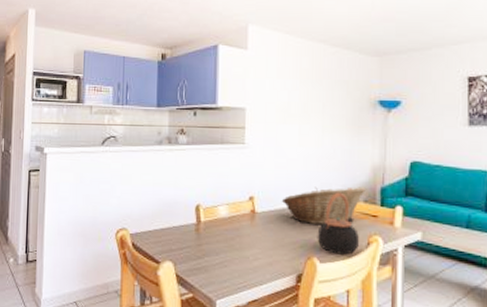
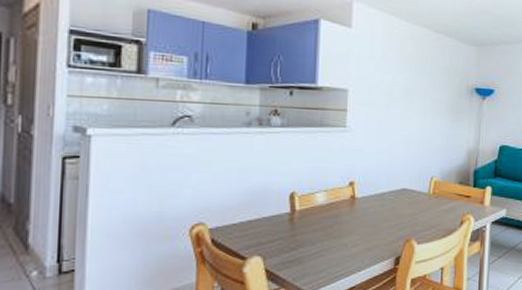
fruit basket: present [281,186,367,224] -> none [382,170,462,207]
teapot: present [317,192,360,255] -> none [415,175,455,235]

